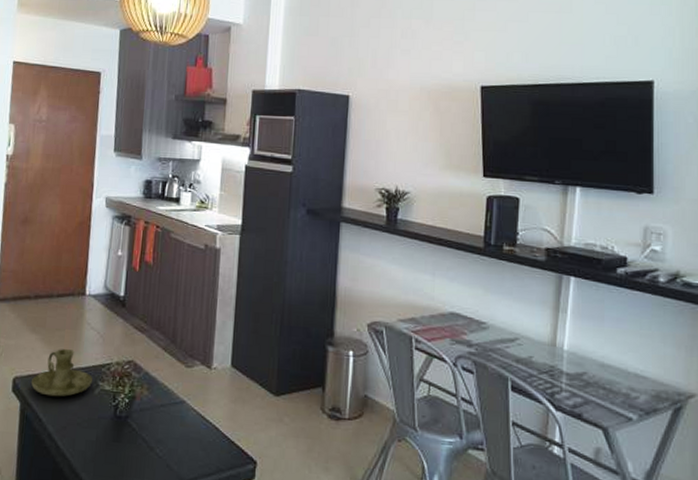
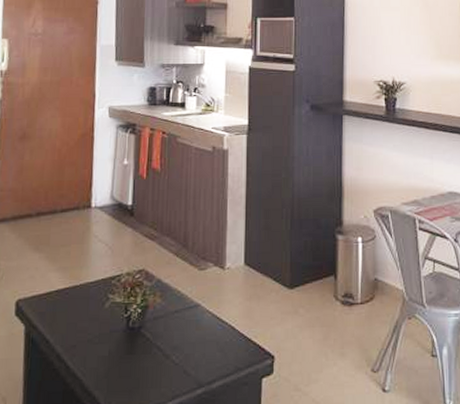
candle holder: present [30,349,93,397] -> none [35,265,102,316]

